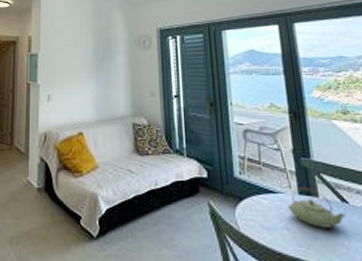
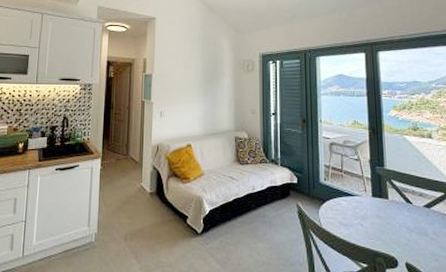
teapot: present [287,188,346,228] -> none [362,192,409,224]

